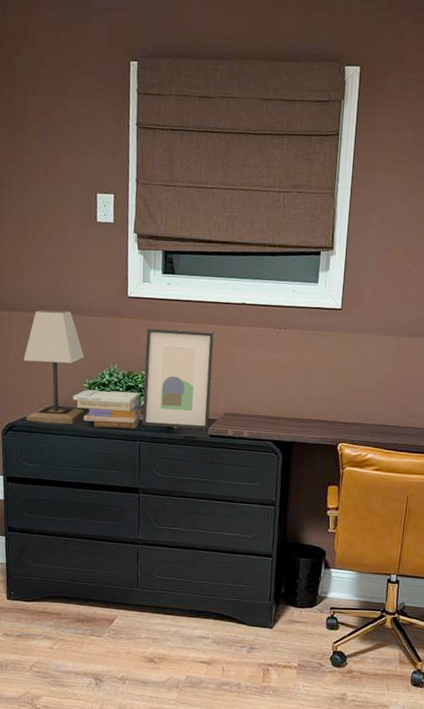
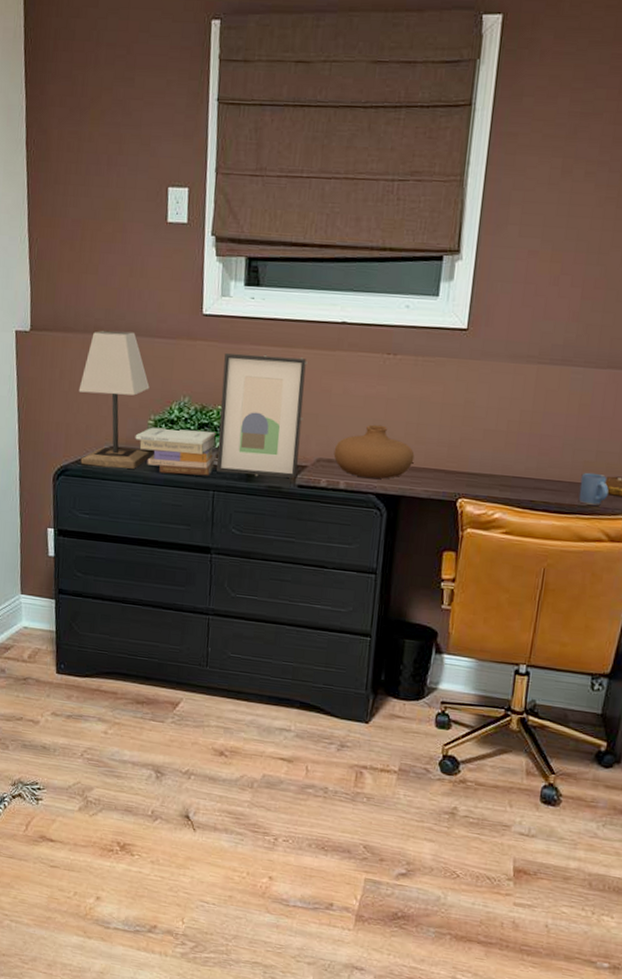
vase: none [238,385,303,429] -> present [333,424,415,479]

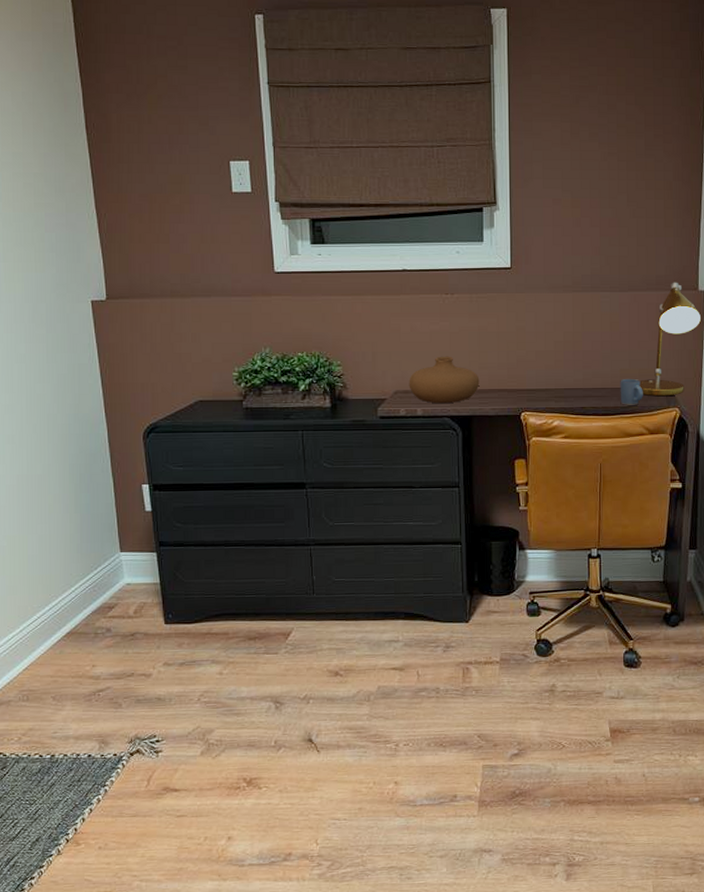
lamp: present [78,330,150,469] -> none [161,293,237,421]
books: present [135,427,216,476] -> none [221,376,301,420]
picture frame: present [217,353,308,478] -> none [299,303,378,414]

